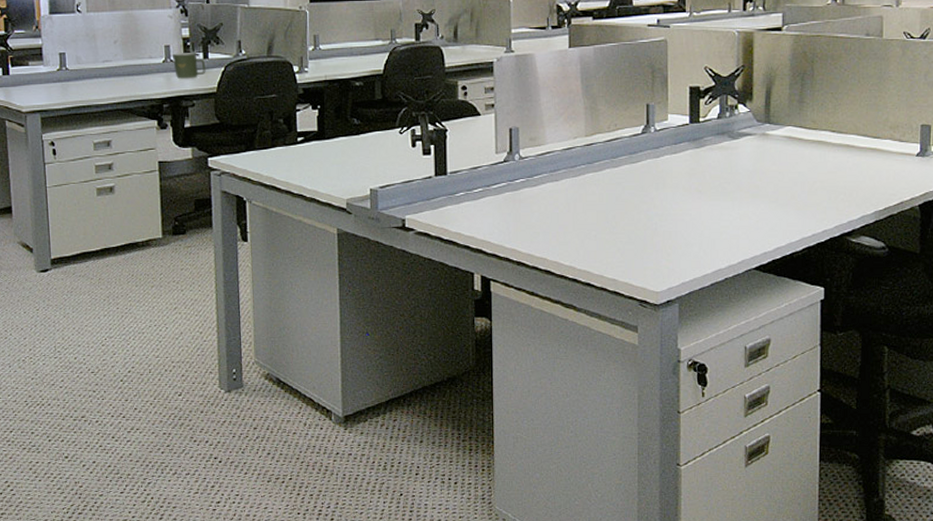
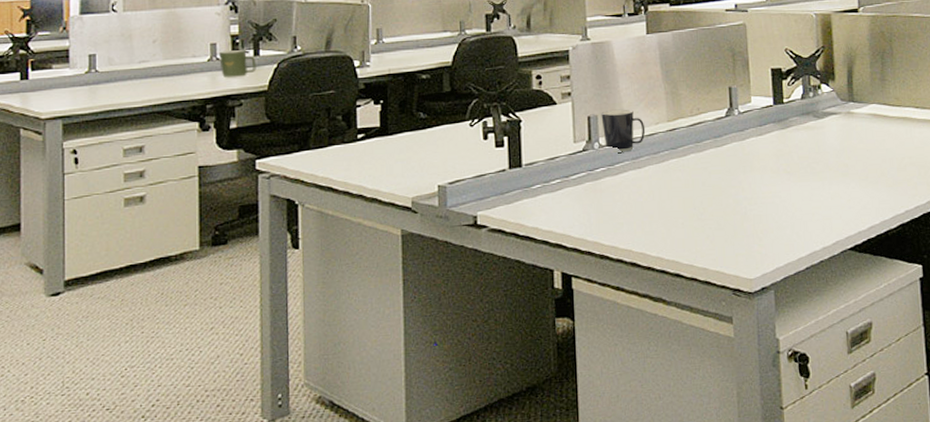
mug: none [522,122,564,165] -> present [601,109,646,152]

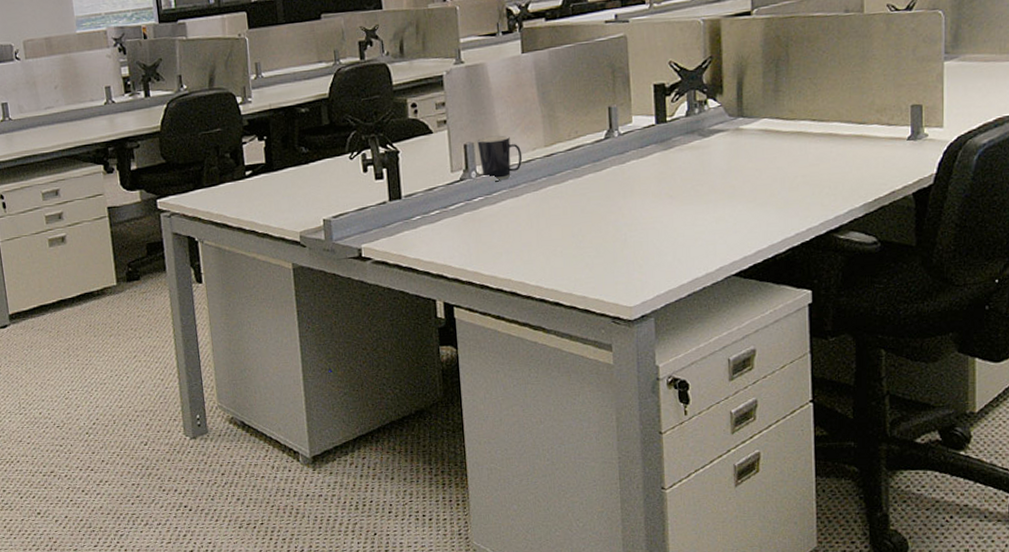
mug: present [219,50,256,79] -> none [114,92,149,121]

